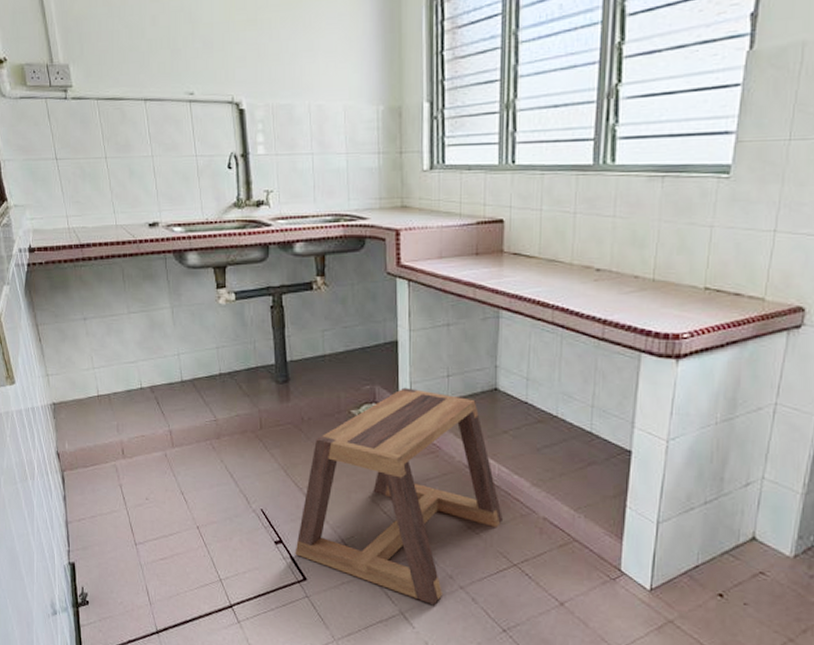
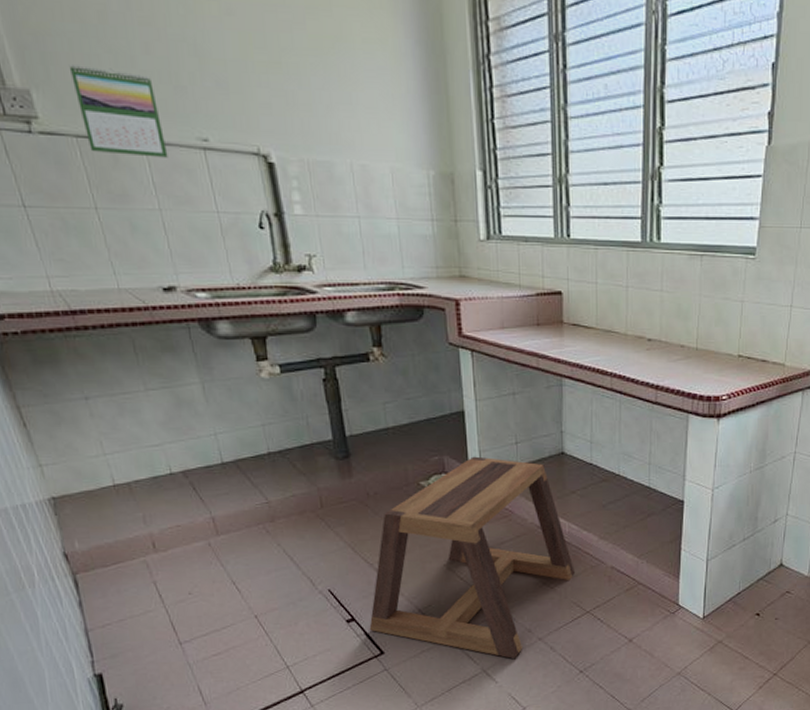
calendar: none [97,40,162,112] -> present [68,65,168,158]

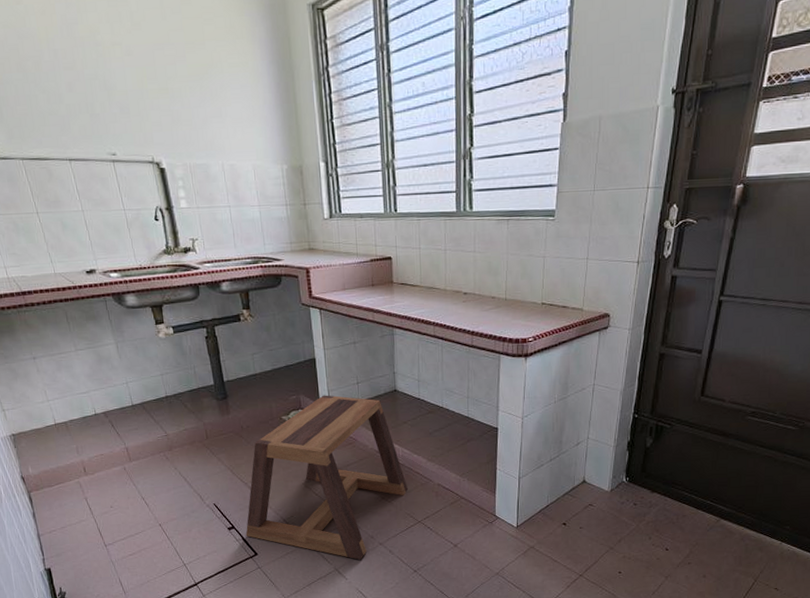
calendar: present [68,65,168,158] -> none [15,105,88,171]

